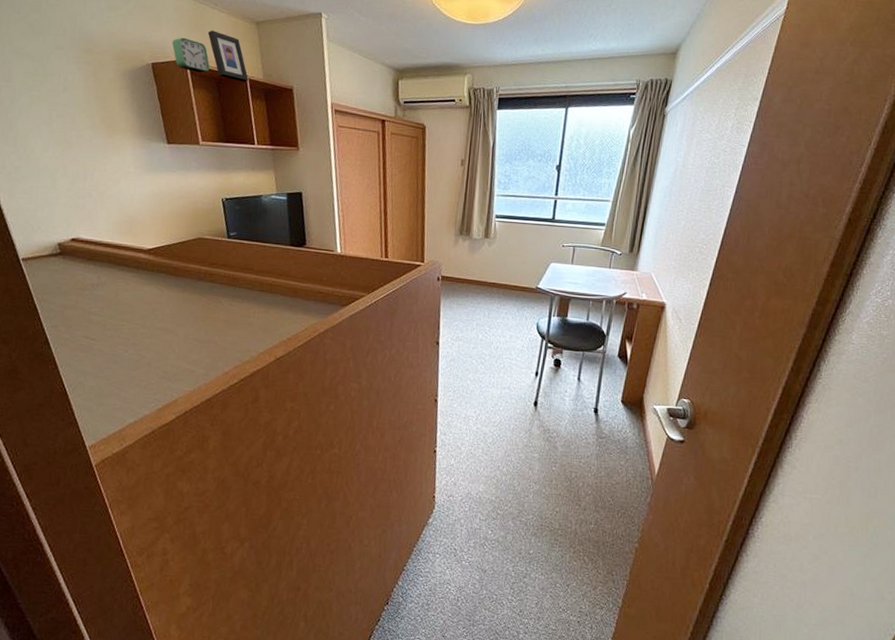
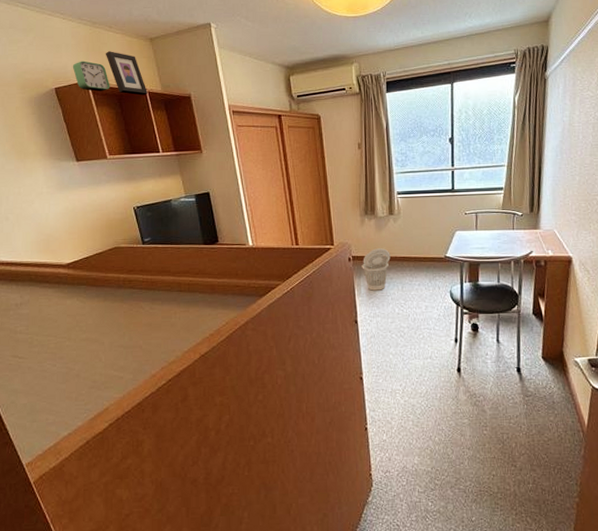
laundry basket: none [450,271,481,314] -> present [362,248,391,291]

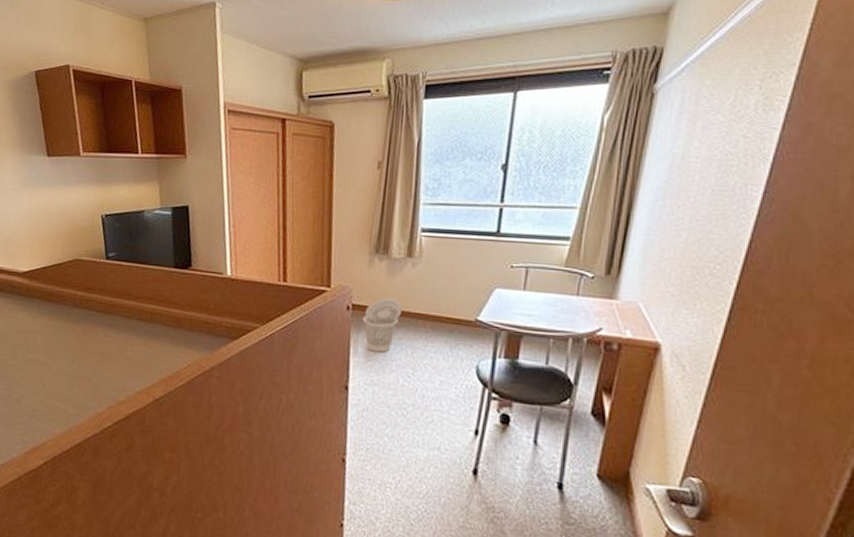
alarm clock: present [72,61,110,92] -> none [56,41,94,78]
picture frame: present [105,51,147,96] -> none [93,31,134,85]

